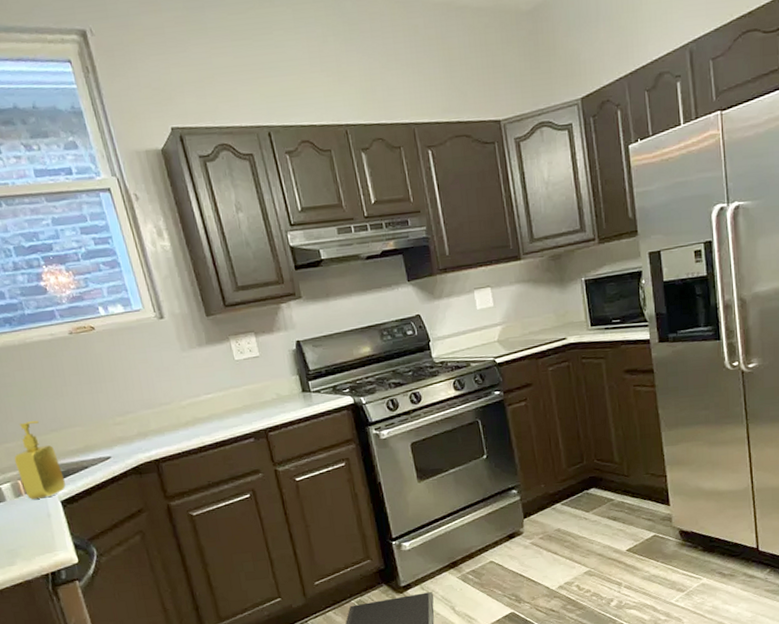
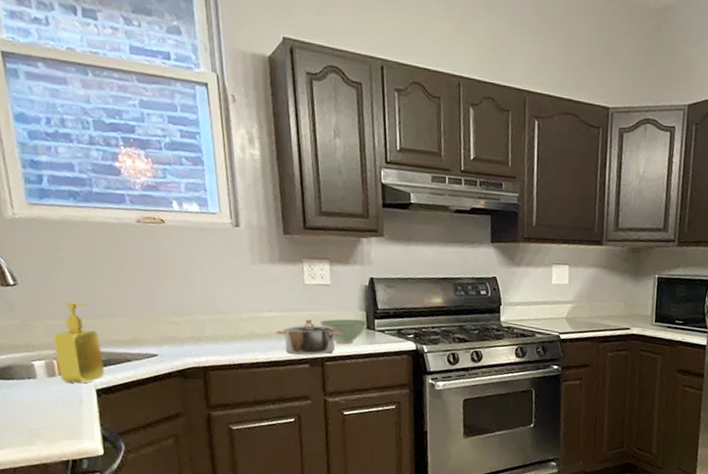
cooking pot: none [216,394,280,432] -> present [275,319,343,356]
bowl: none [256,383,301,413] -> present [319,318,366,345]

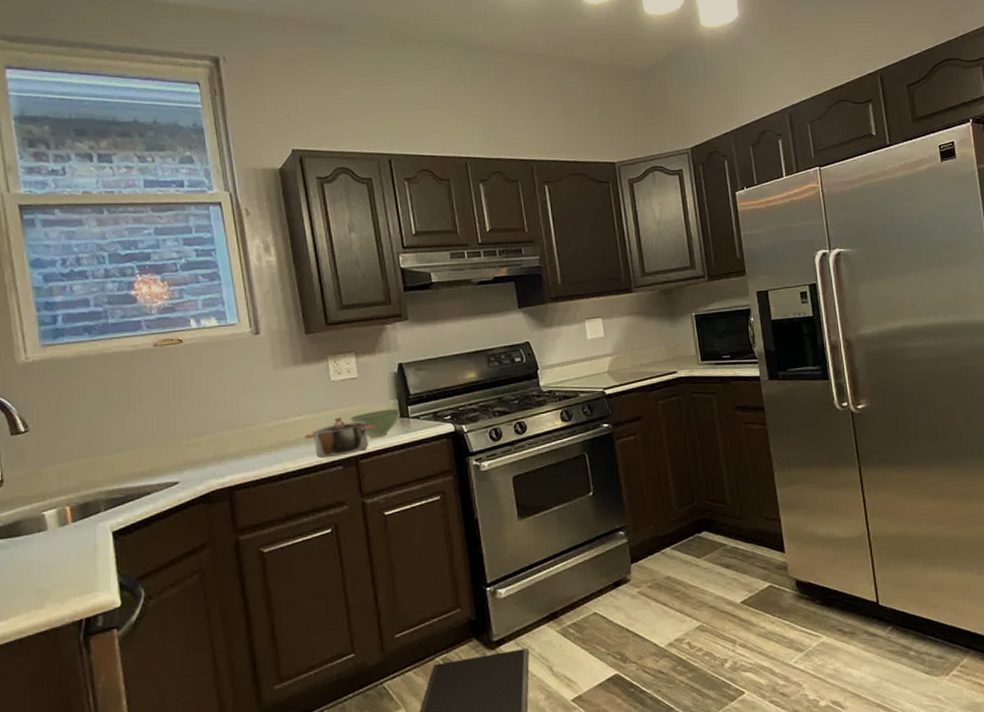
soap dispenser: present [53,301,104,383] -> none [66,438,121,529]

